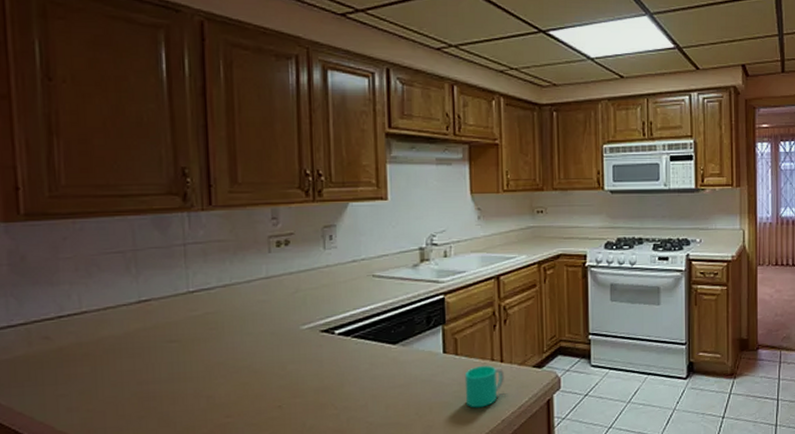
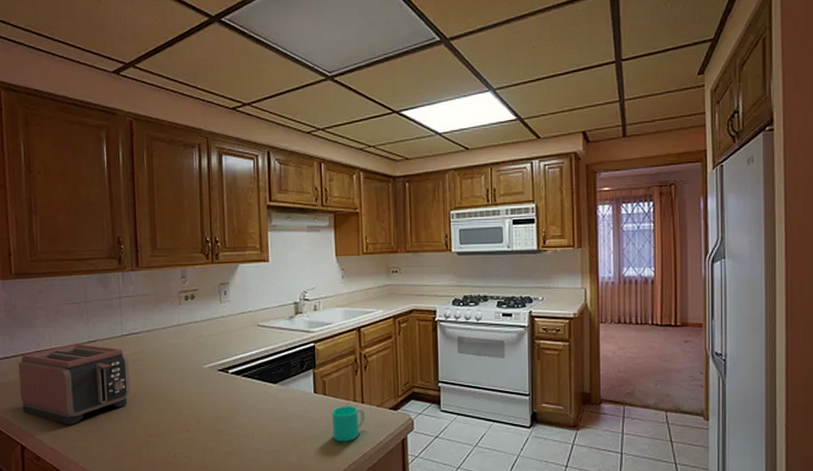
toaster: none [30,304,200,411] -> present [18,344,131,426]

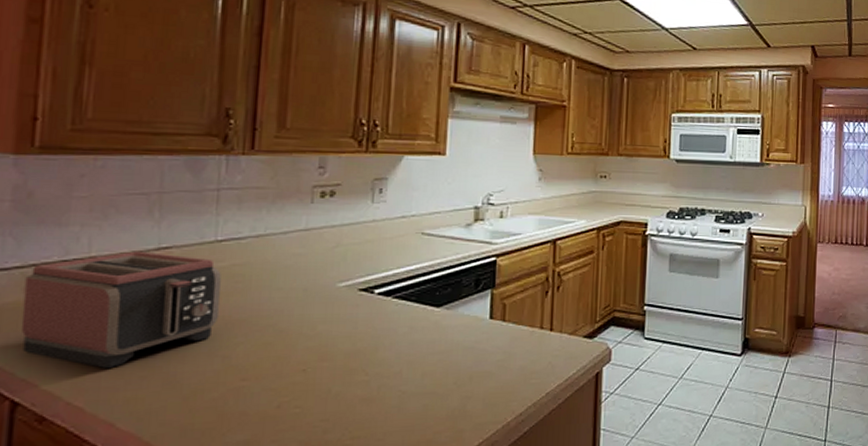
cup: present [331,406,366,442] -> none [509,334,554,379]

